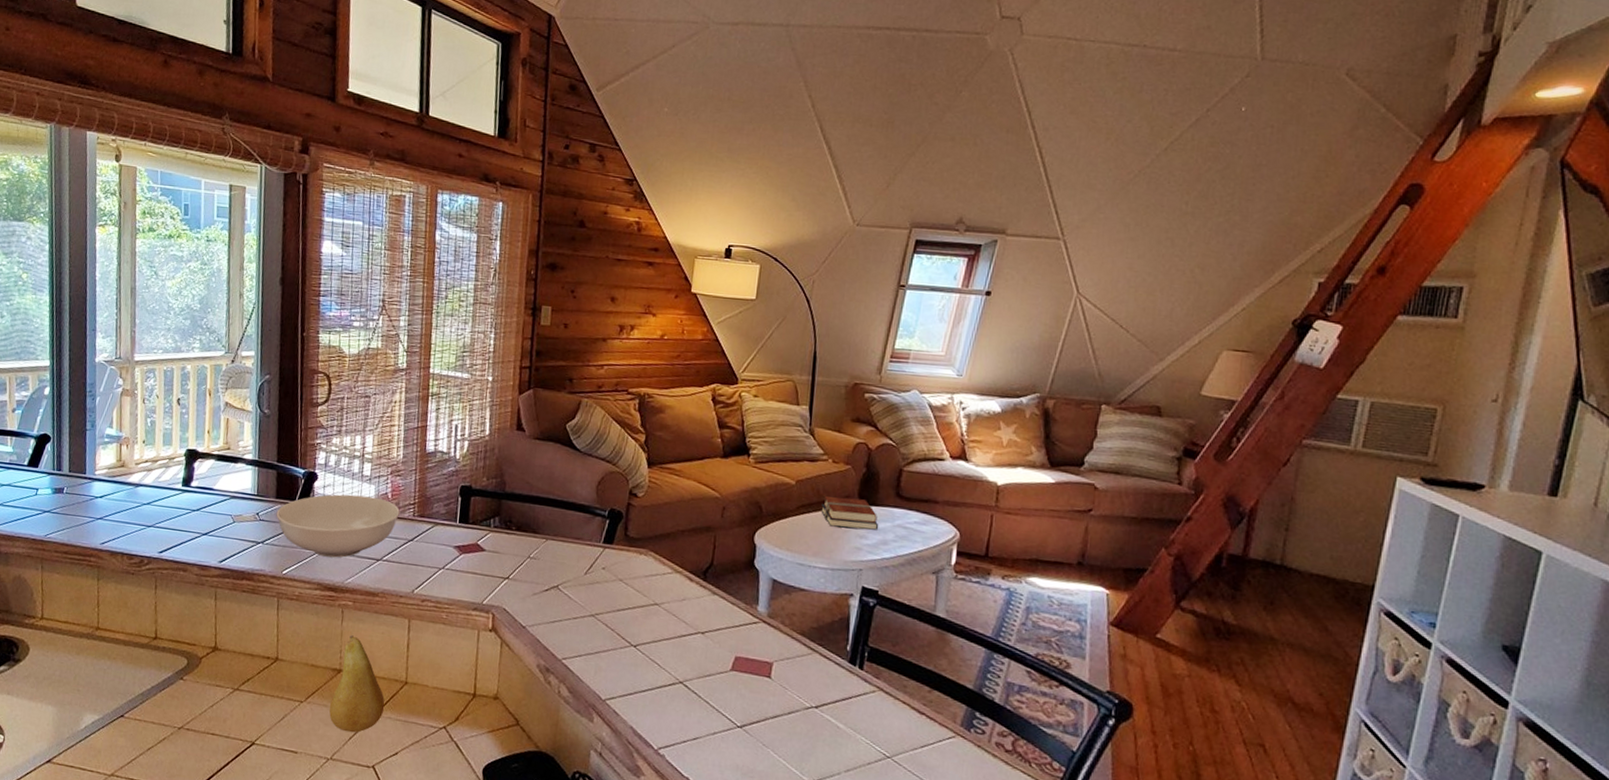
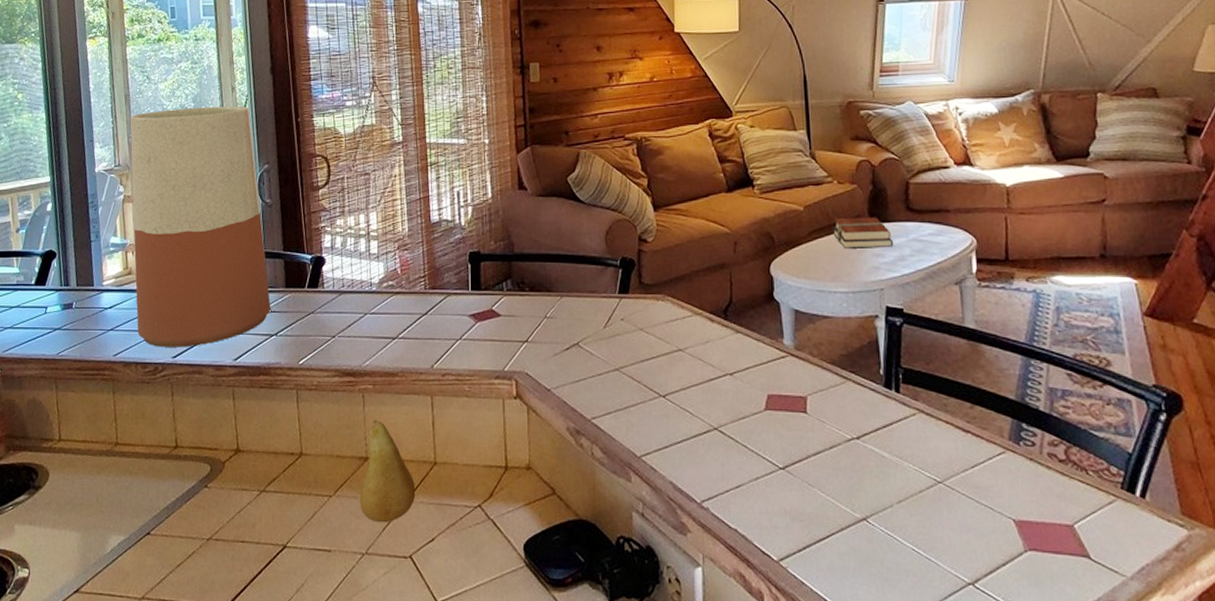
vase: none [126,308,260,544] -> present [130,106,271,347]
bowl: present [276,494,400,558] -> none [287,275,411,341]

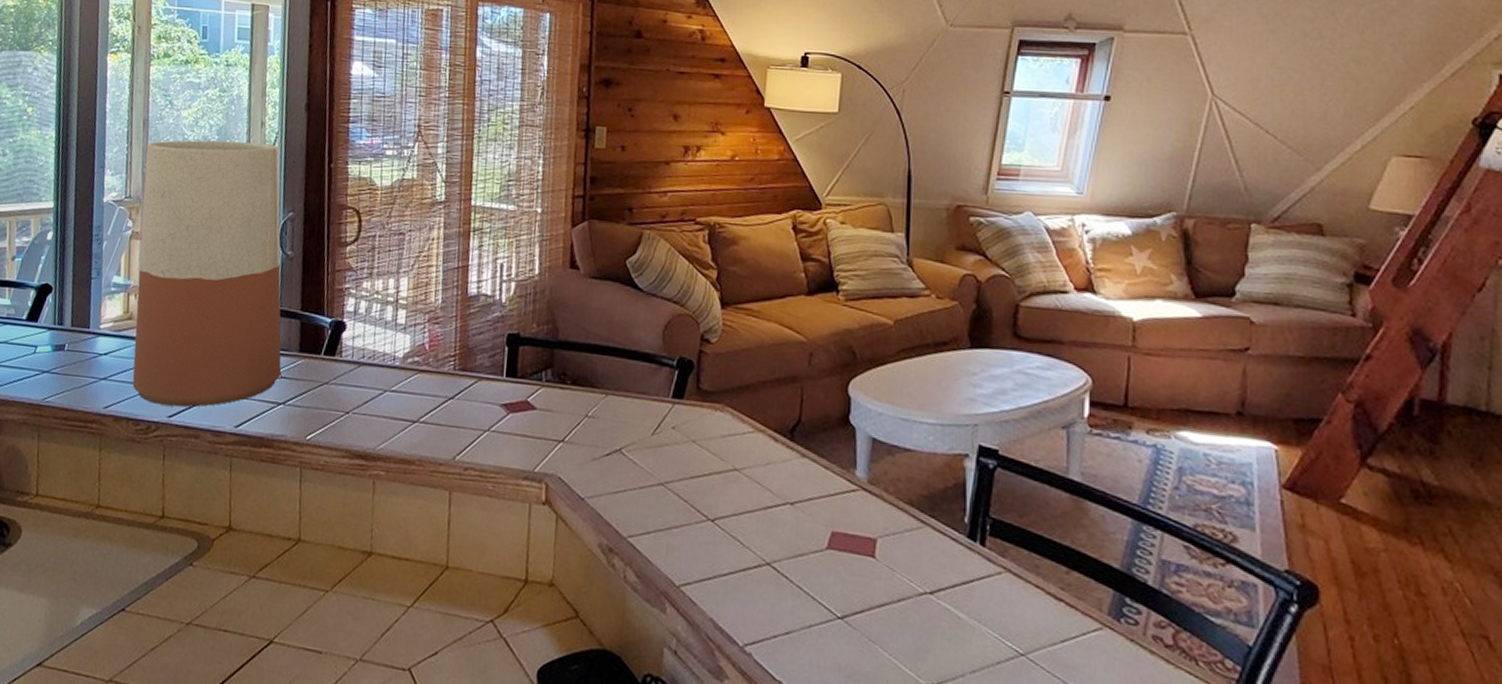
fruit: present [360,420,416,523] -> none [358,511,423,629]
books: present [833,217,894,248] -> none [925,337,995,378]

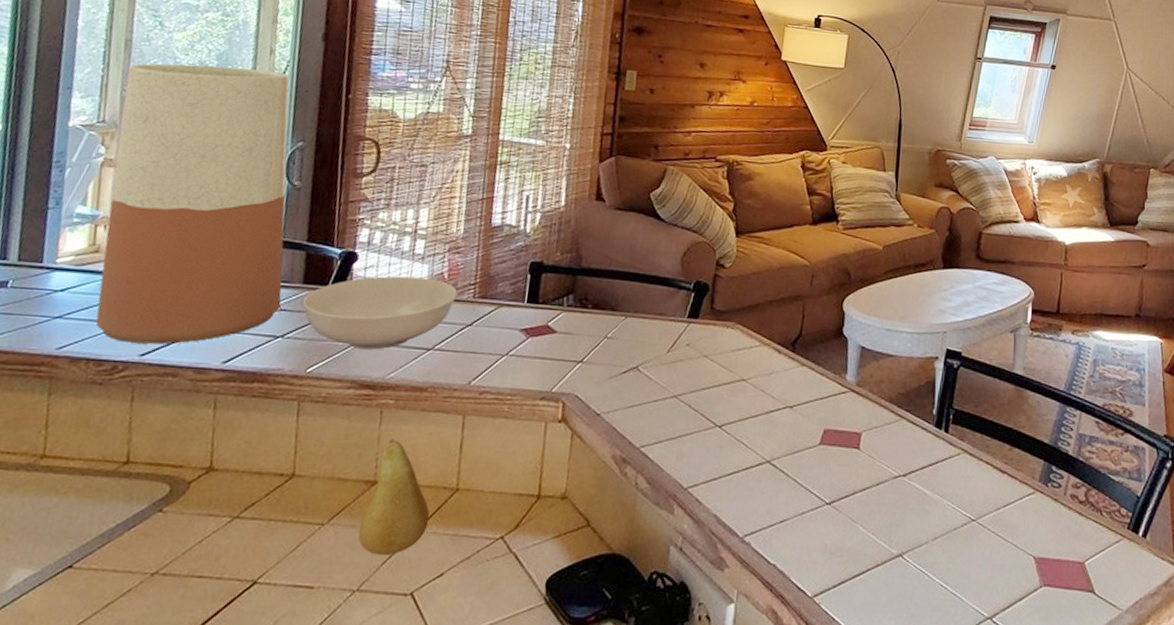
bowl: none [299,346,439,420] -> present [302,276,458,350]
fruit: none [358,511,423,629] -> present [358,439,430,556]

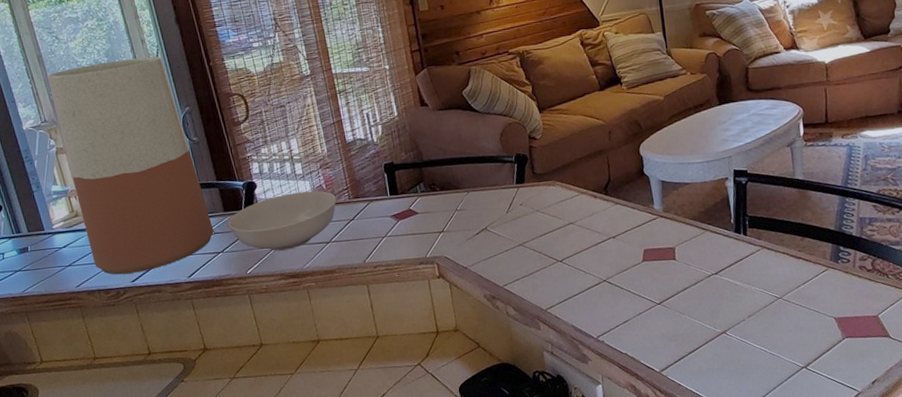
fruit: present [358,439,430,556] -> none [317,310,365,389]

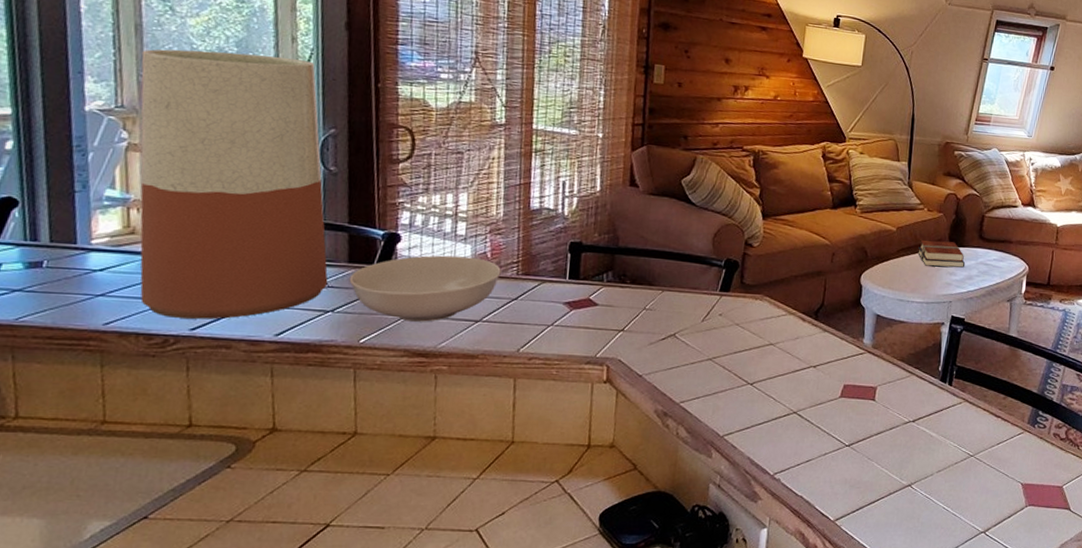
books: none [688,99,738,127] -> present [918,240,966,268]

